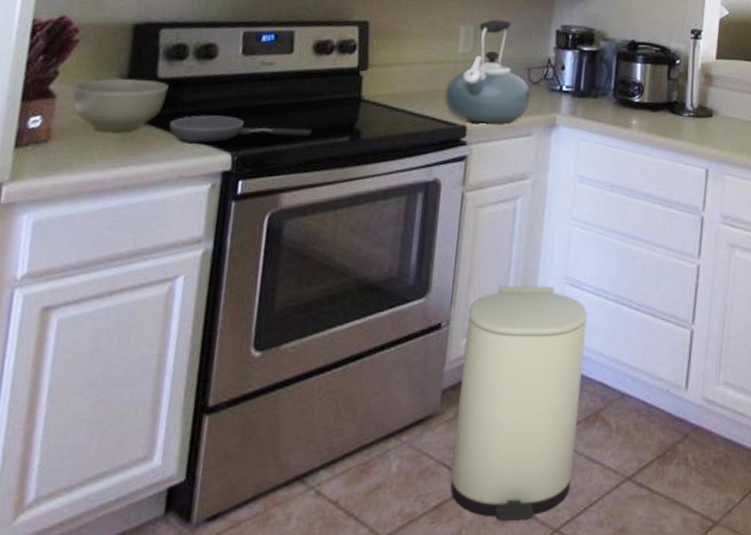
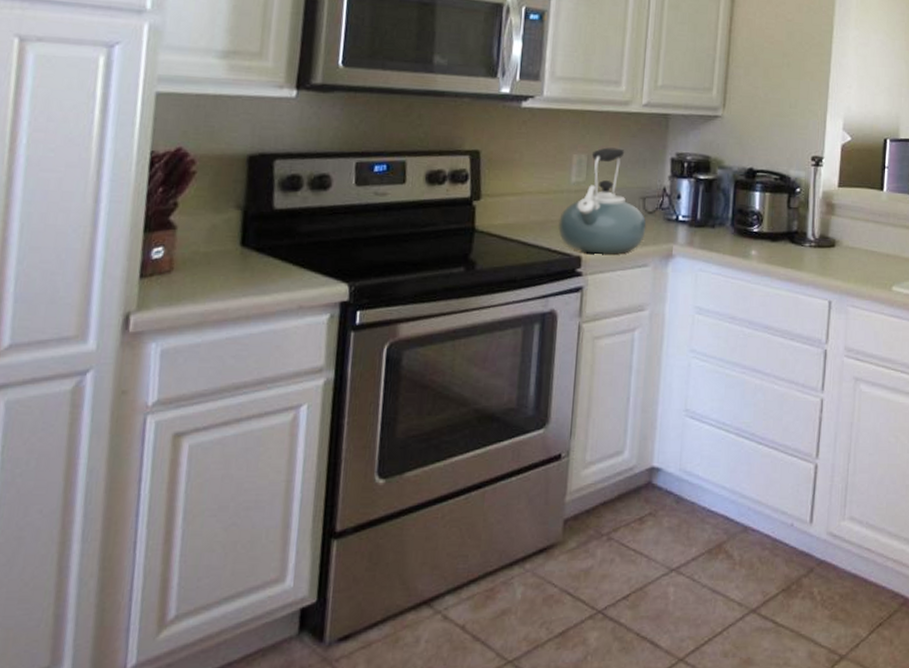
bowl: present [73,78,169,132] -> none [193,209,285,263]
frying pan: present [169,115,312,144] -> none [287,246,427,274]
pedal bin: present [451,285,588,521] -> none [575,417,709,649]

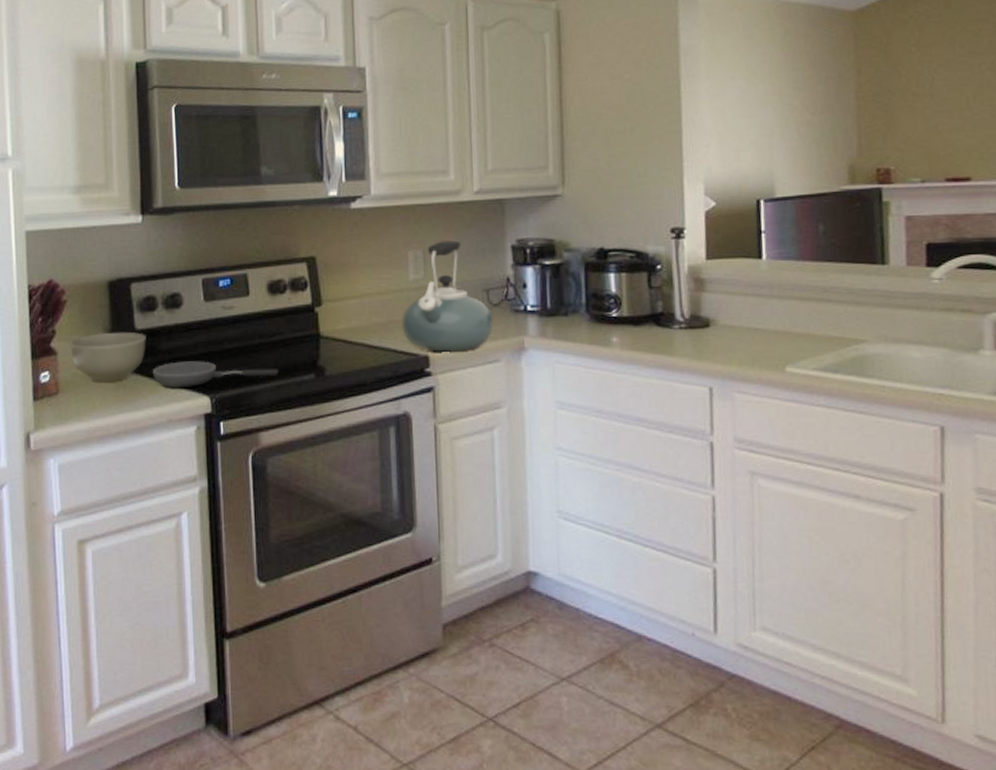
bowl: none [193,209,285,263] -> present [70,332,146,382]
frying pan: none [287,246,427,274] -> present [153,361,279,389]

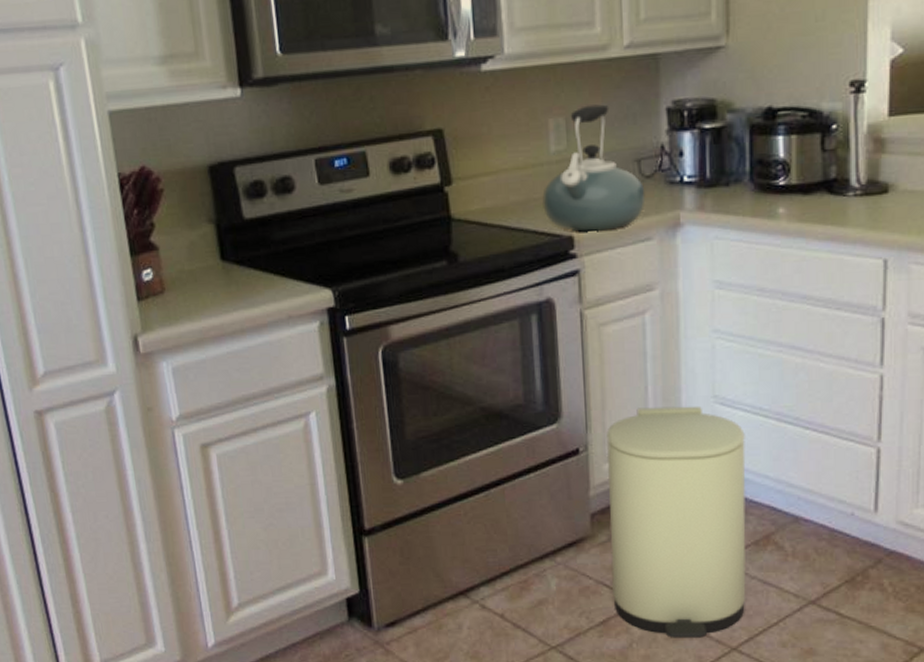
bowl: present [70,332,146,382] -> none [172,222,257,279]
frying pan: present [153,361,279,389] -> none [267,251,407,282]
pedal bin: none [458,520,594,760] -> present [606,406,746,638]

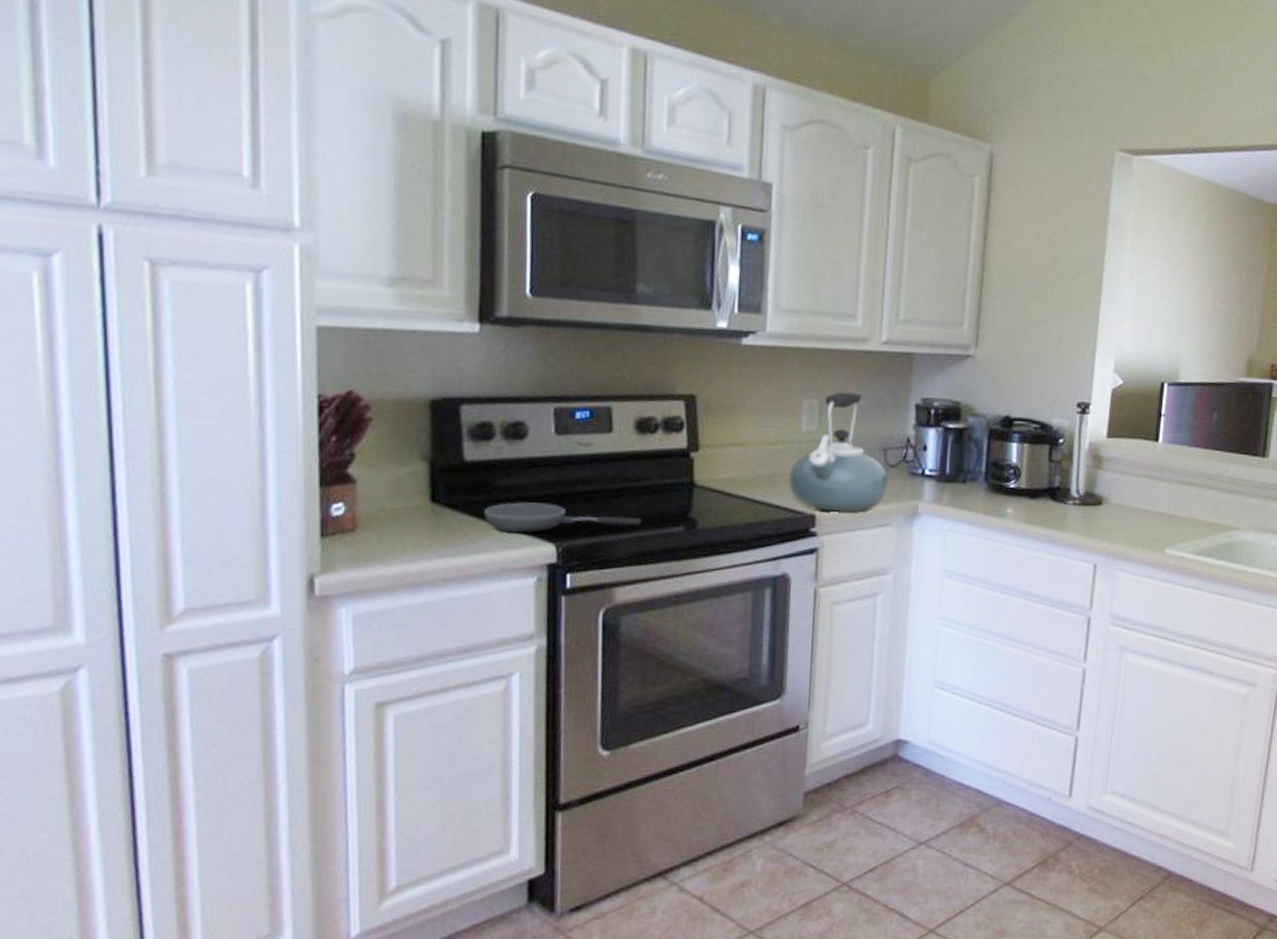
frying pan: none [267,251,407,282] -> present [484,502,642,534]
pedal bin: present [606,406,746,638] -> none [818,688,960,921]

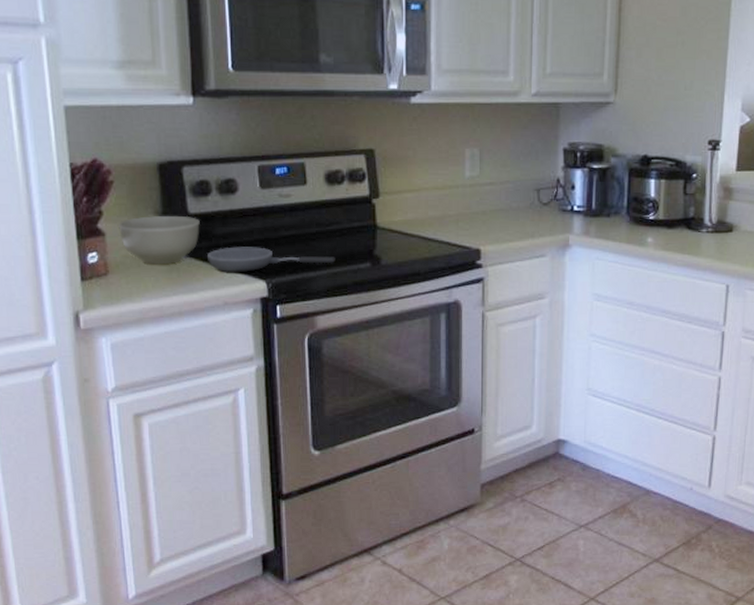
bowl: none [374,461,478,521] -> present [118,215,200,265]
kettle: present [788,391,889,513] -> none [456,140,542,246]

